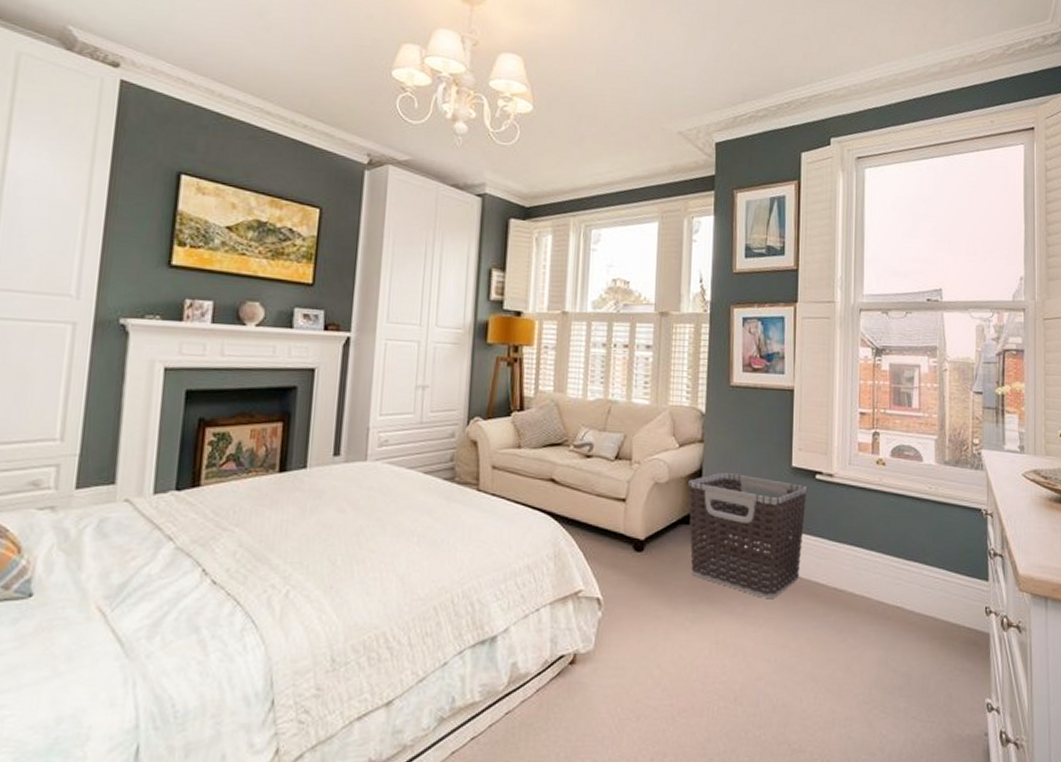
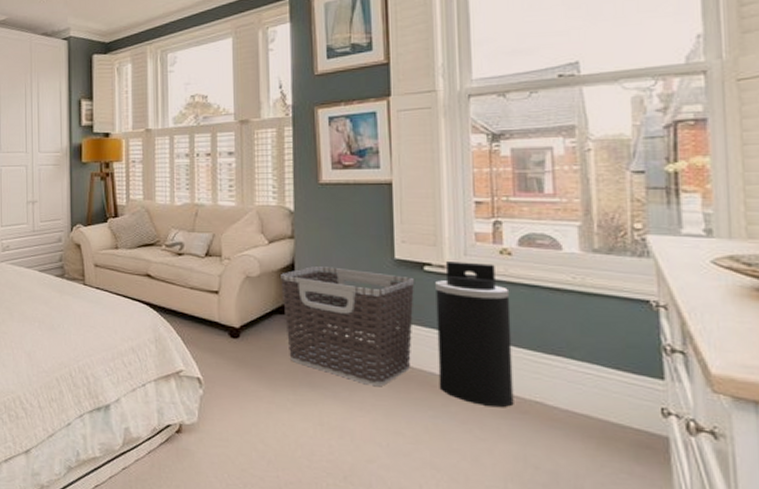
trash can: none [822,470,882,615] -> present [435,261,514,408]

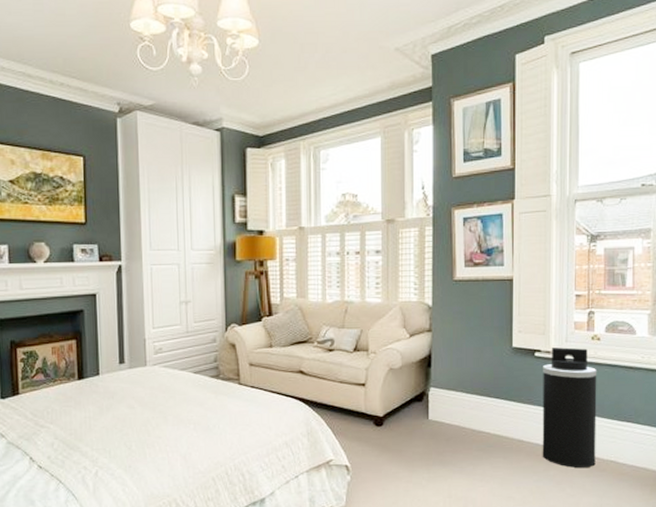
clothes hamper: present [281,266,415,386] -> none [420,356,528,459]

